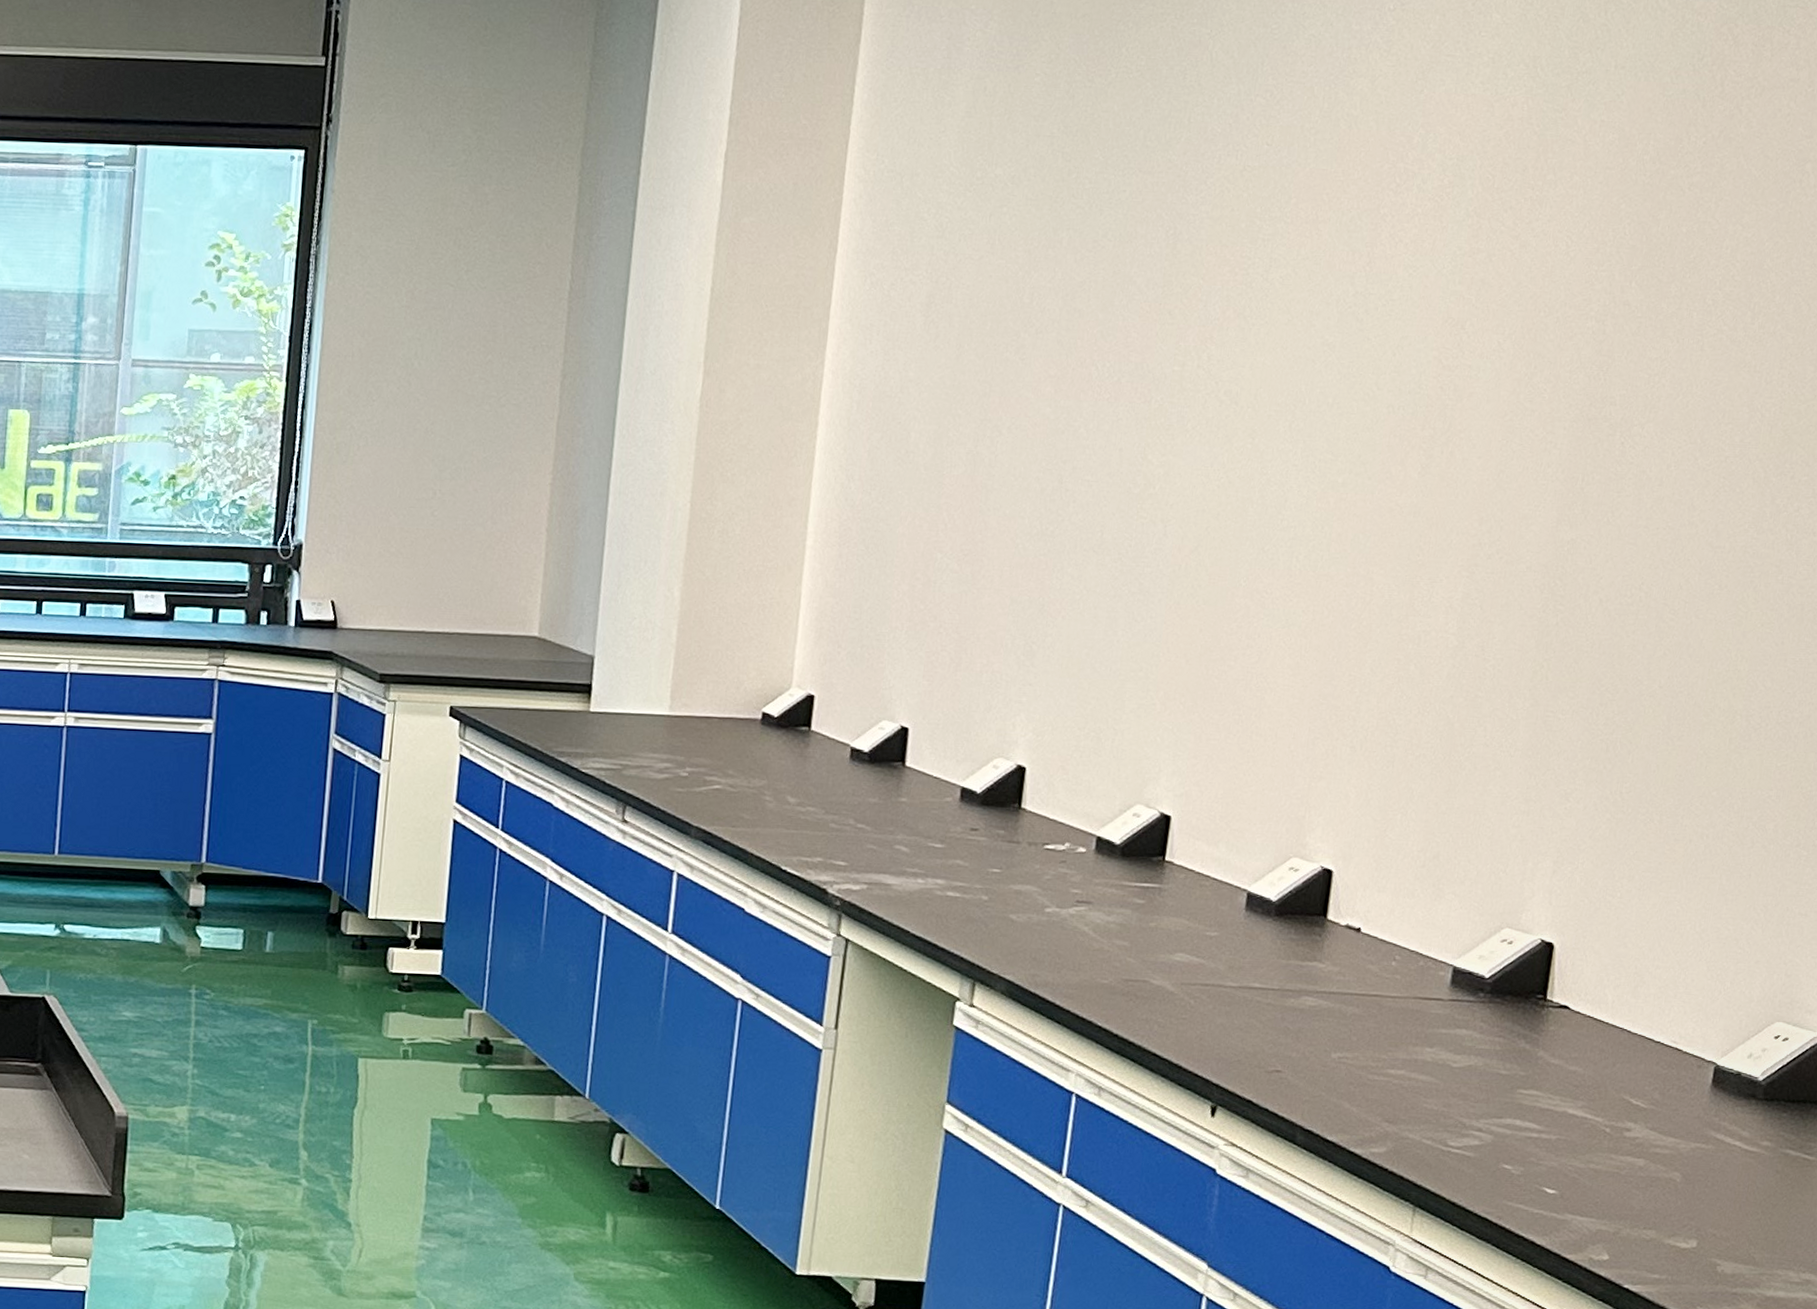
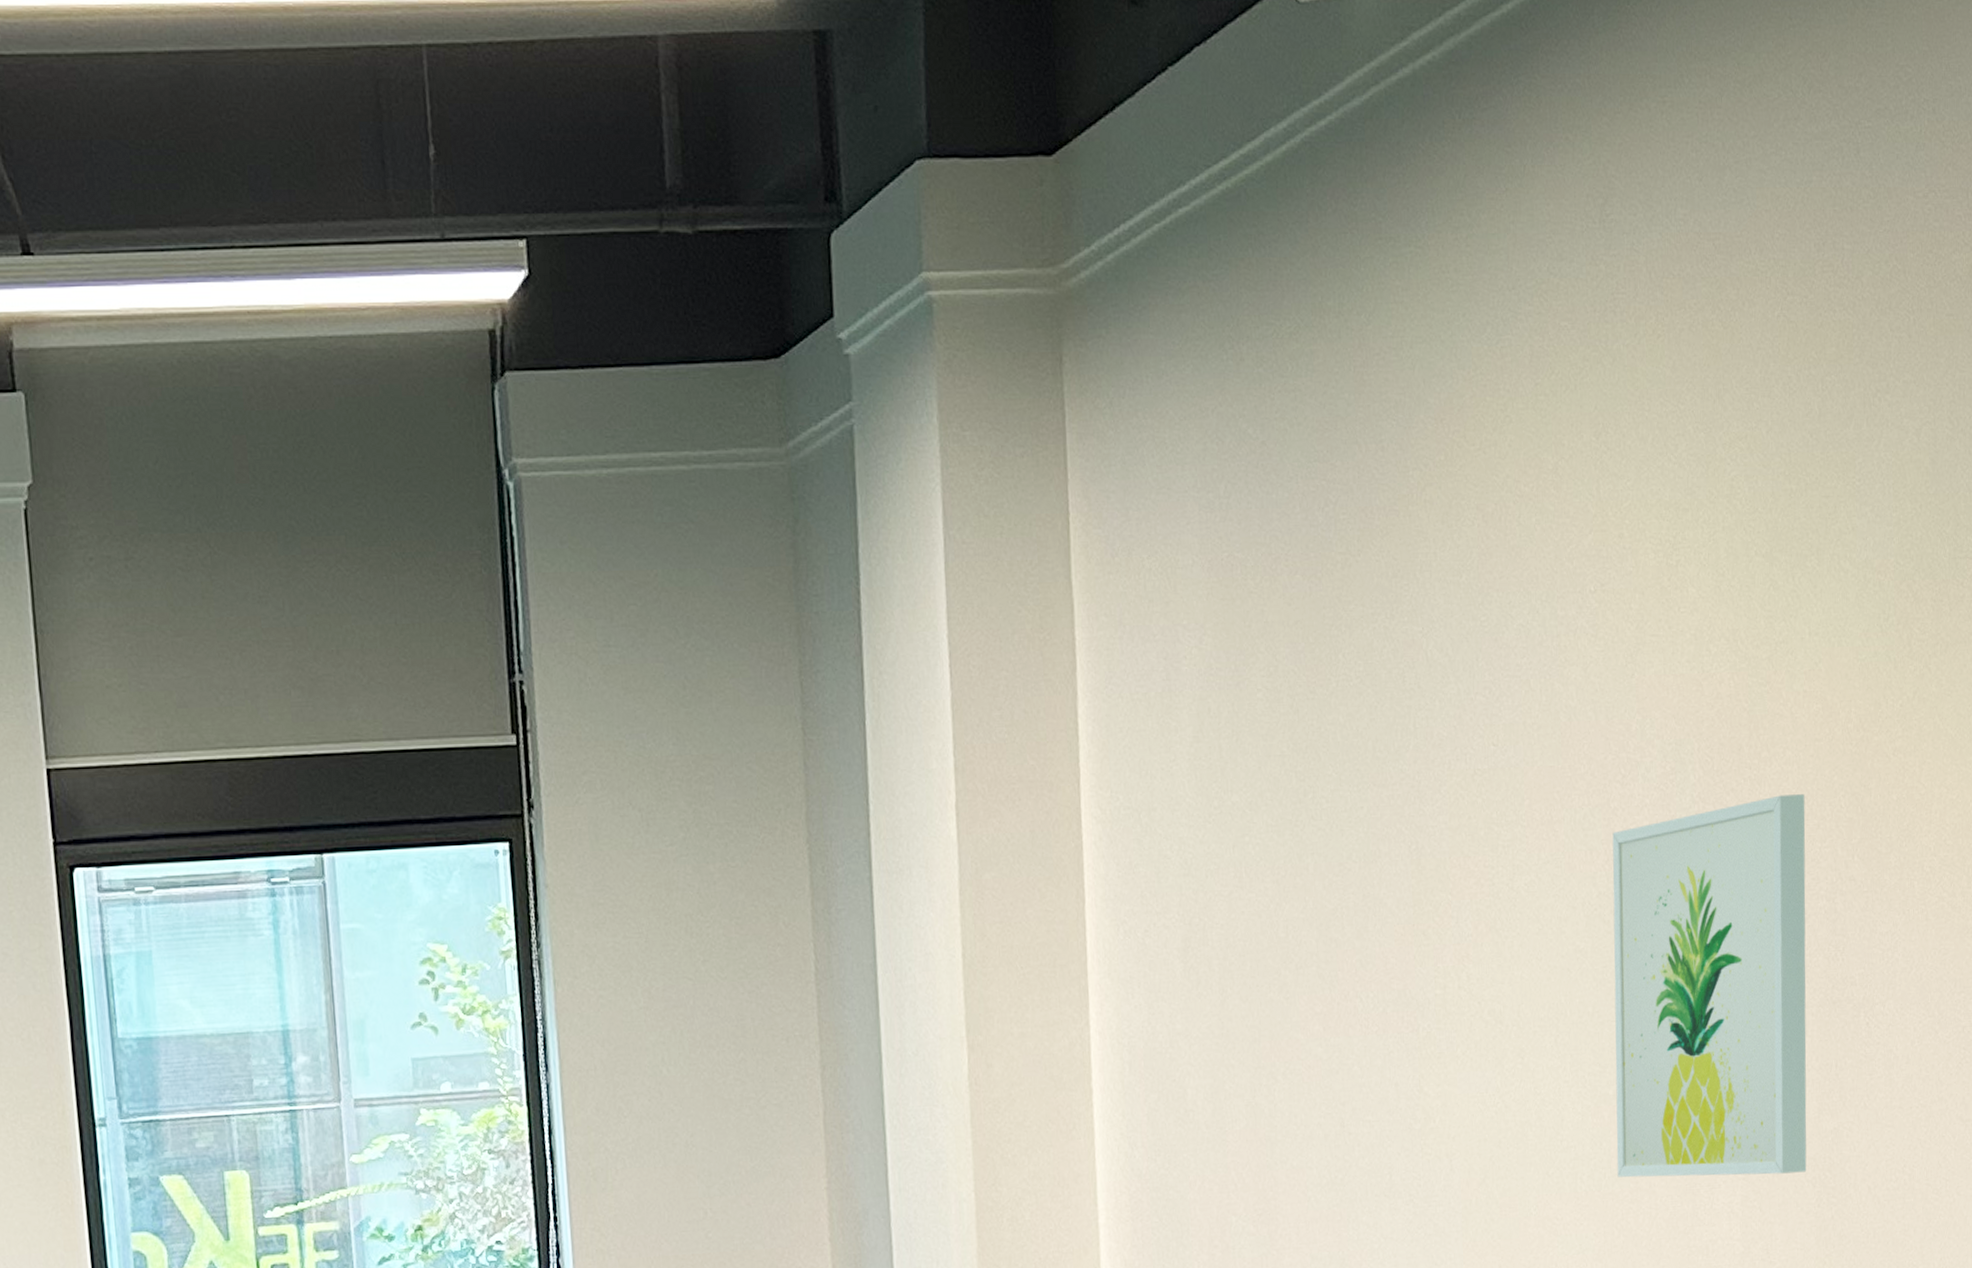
wall art: none [1335,217,1588,578] -> present [1612,794,1807,1178]

